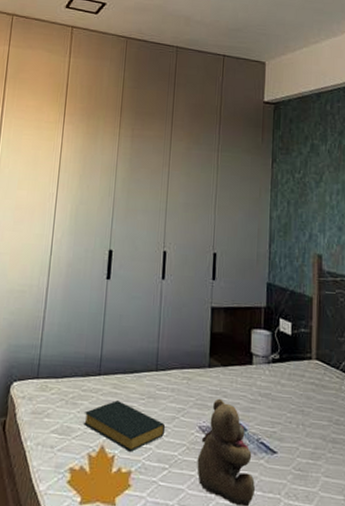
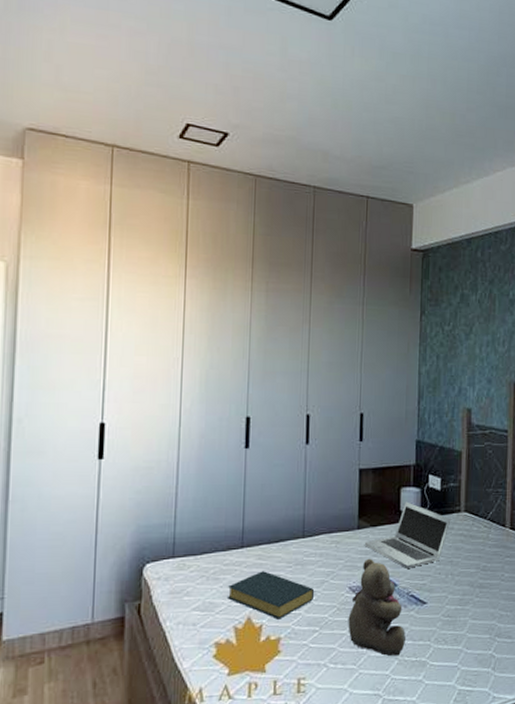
laptop: none [214,344,302,413] -> present [364,501,451,568]

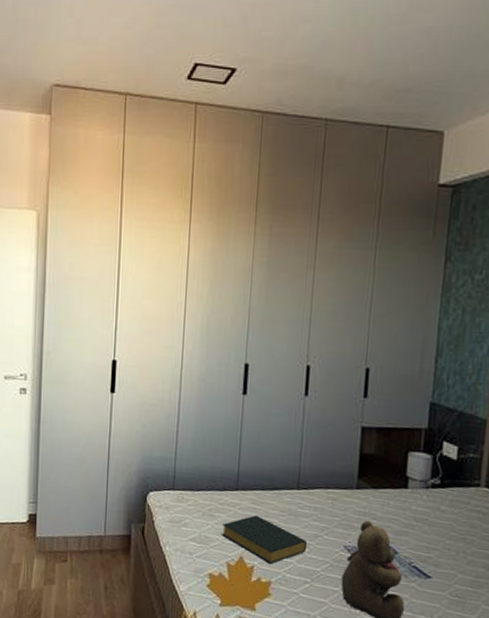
laptop: present [364,501,451,568] -> none [363,467,468,538]

